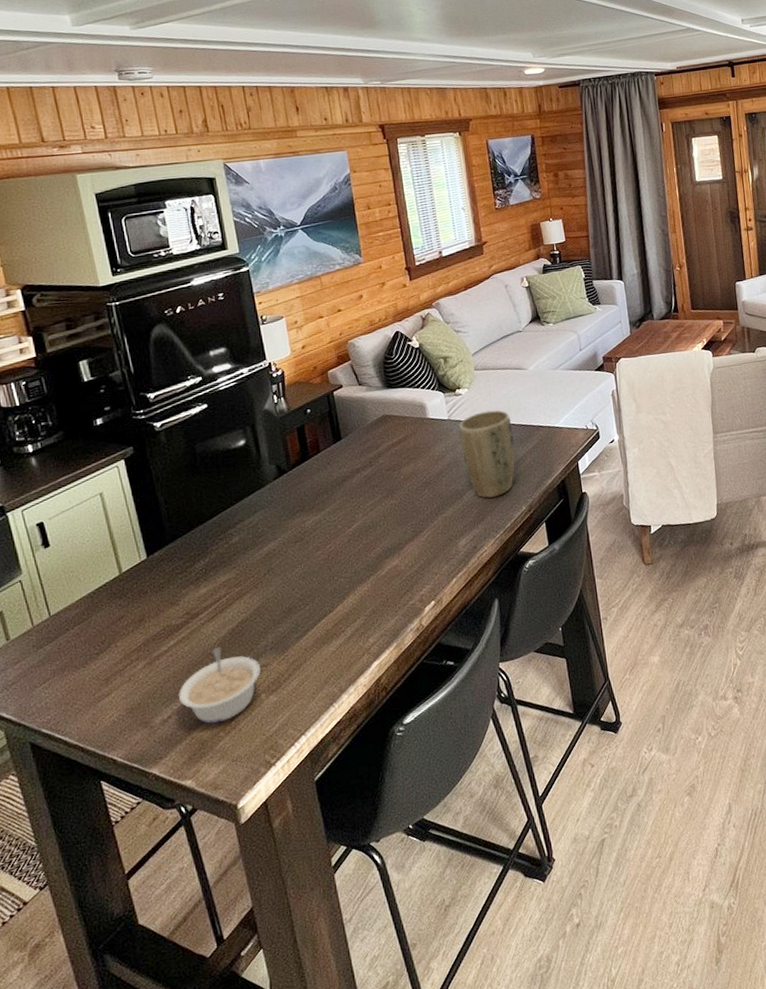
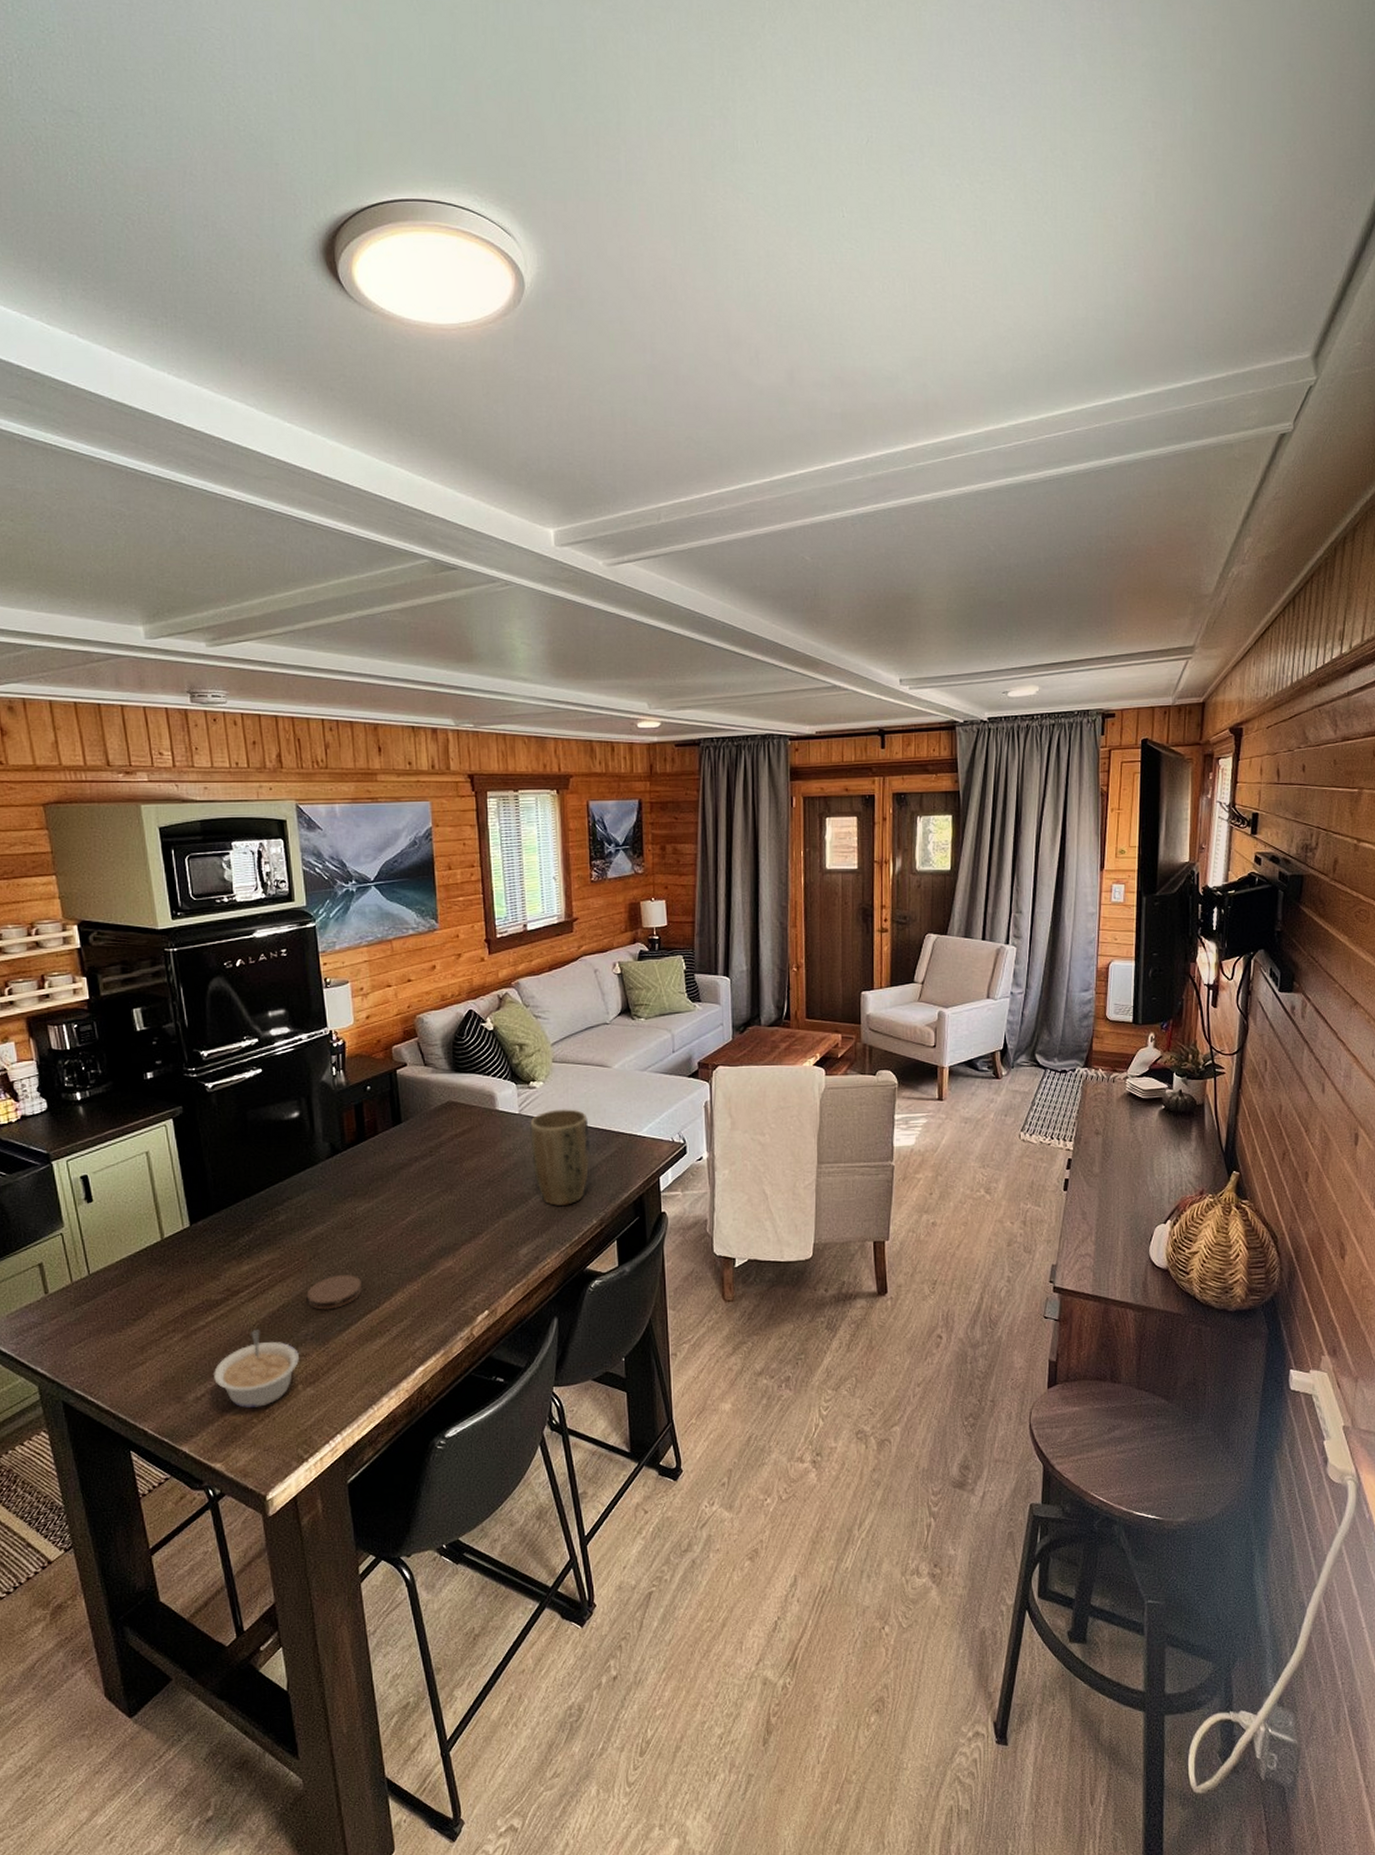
coaster: none [263,584,316,621] -> present [306,1275,363,1310]

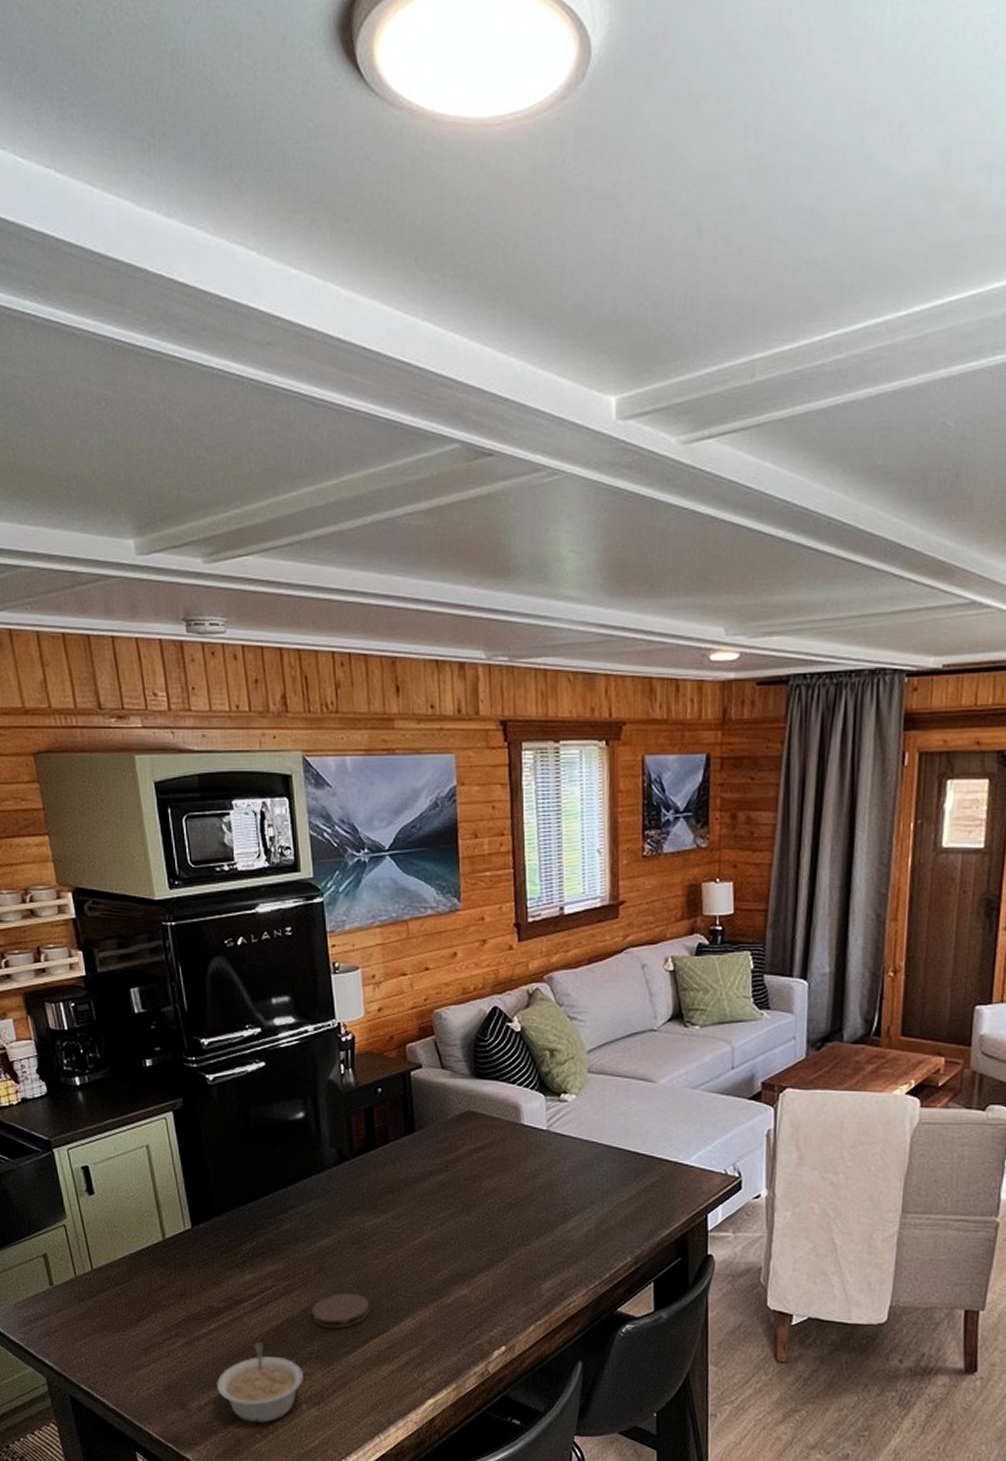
plant pot: present [530,1109,590,1206] -> none [559,1128,627,1238]

